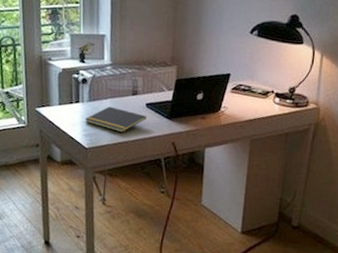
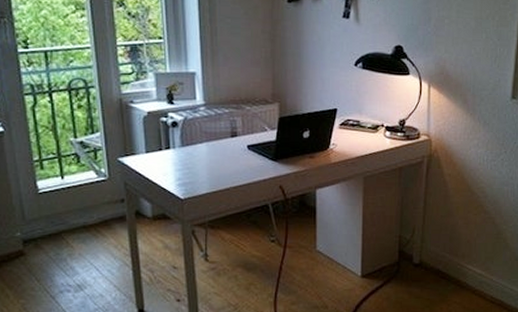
notepad: present [84,106,146,133] -> none [177,151,249,179]

